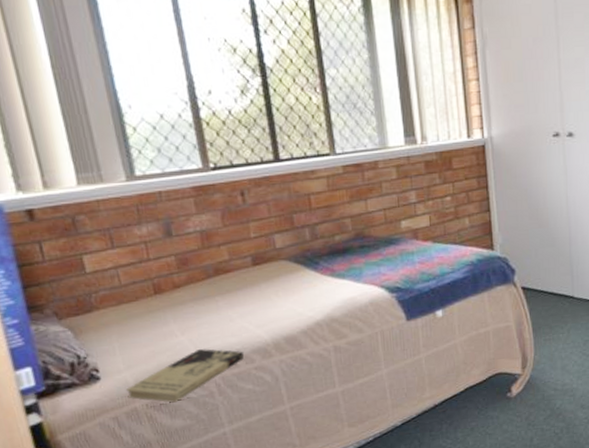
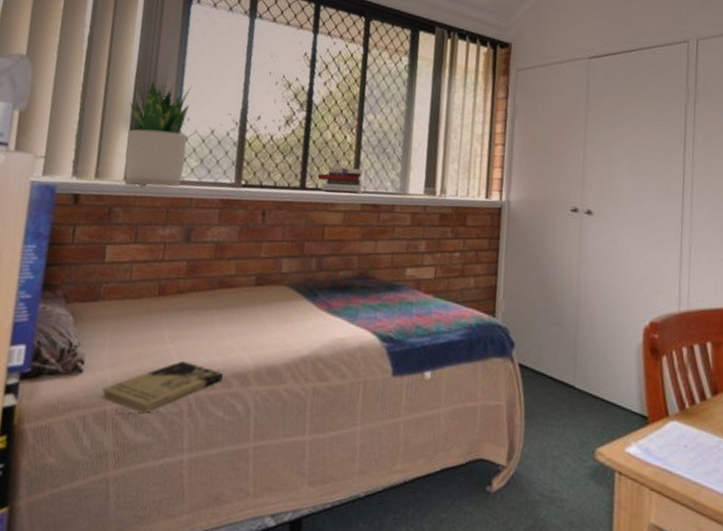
planter: none [54,67,143,190] -> present [125,82,192,187]
books: none [289,130,341,161] -> present [317,167,363,194]

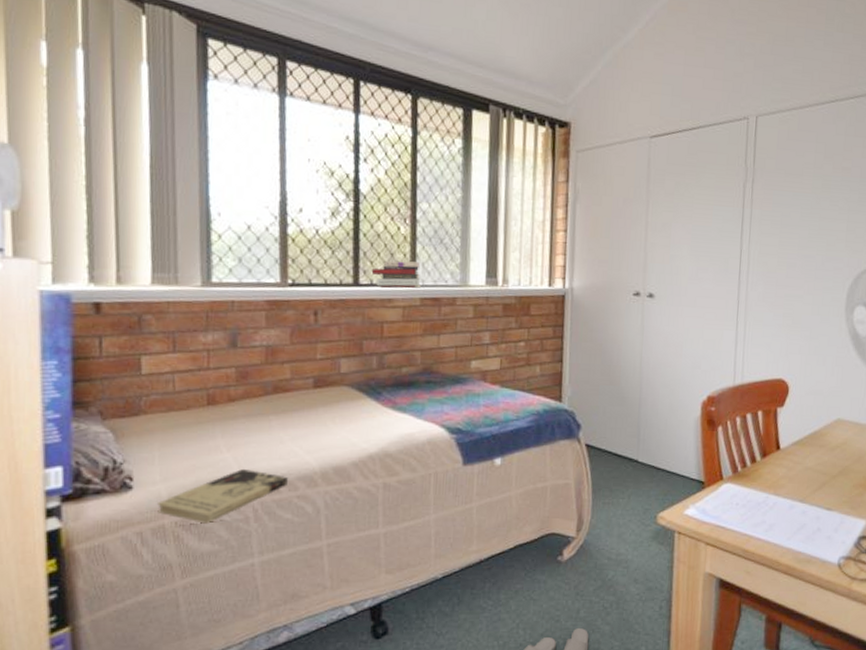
planter: present [125,82,192,187] -> none [146,172,221,290]

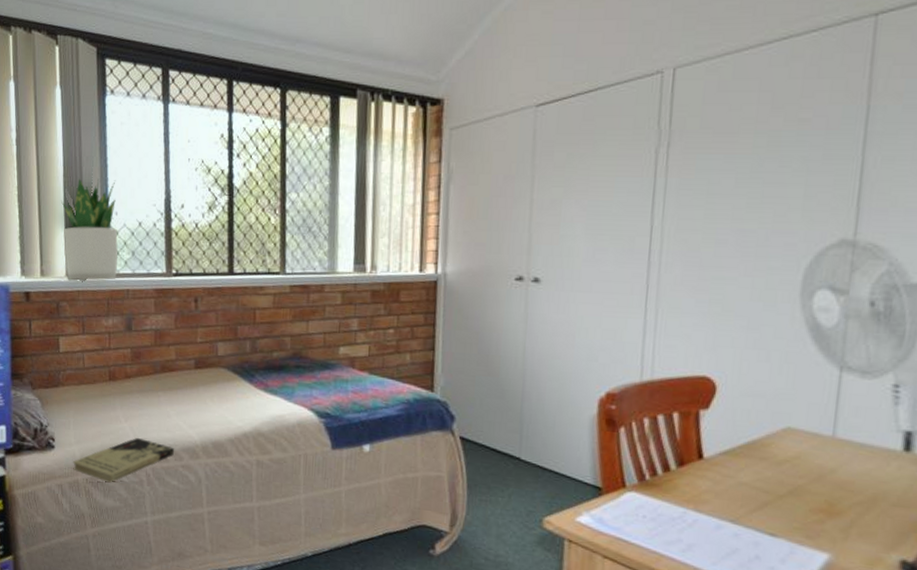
planter: none [146,172,221,290] -> present [61,178,118,281]
books: present [371,261,421,289] -> none [244,250,290,277]

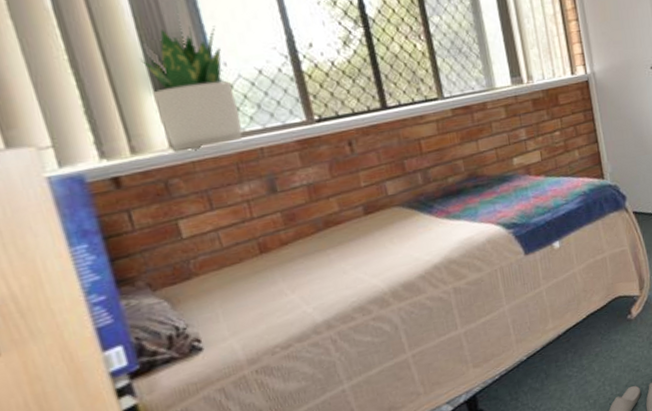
book: present [73,437,175,483] -> none [233,303,361,367]

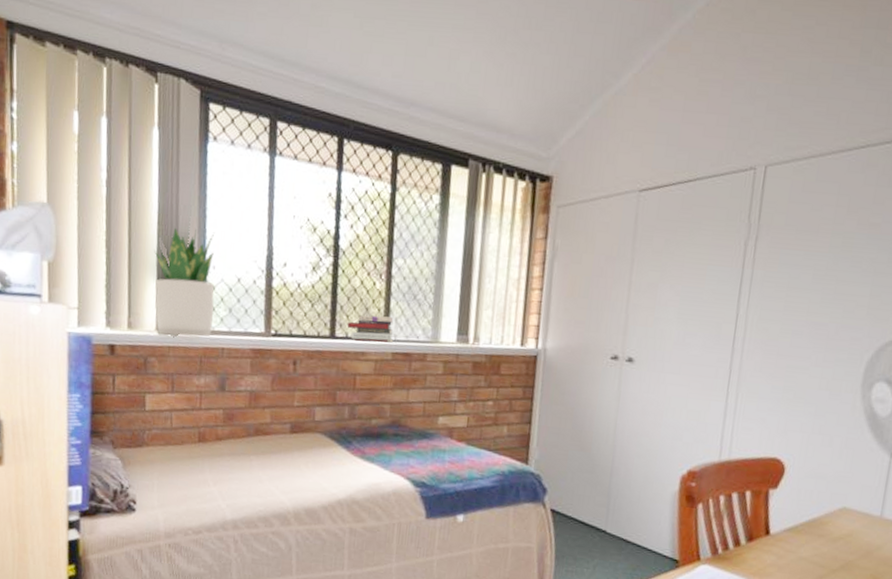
books: none [396,75,449,107] -> present [347,315,394,343]

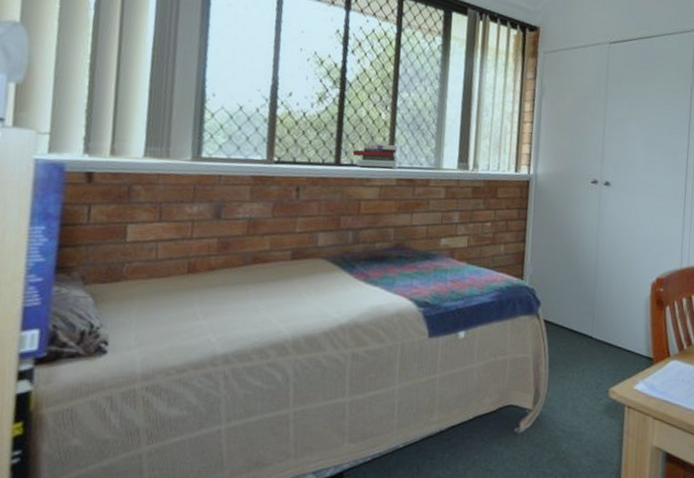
planter: present [154,228,215,337] -> none [144,55,217,164]

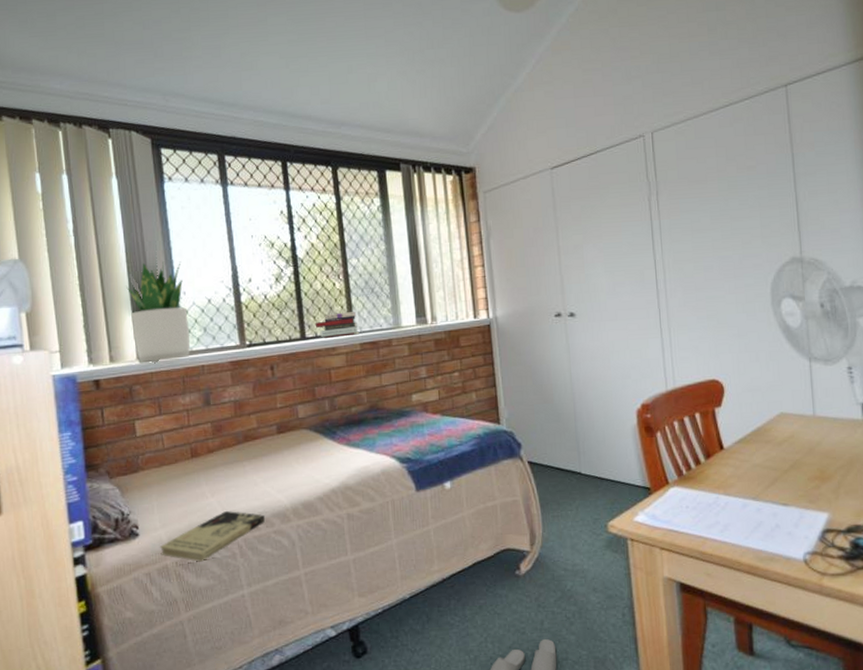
book: none [129,335,261,390] -> present [160,510,266,562]
planter: none [144,55,217,164] -> present [126,261,190,363]

